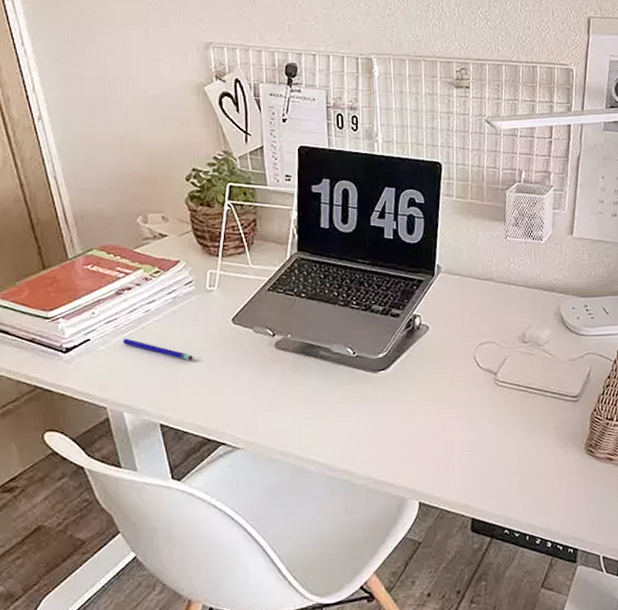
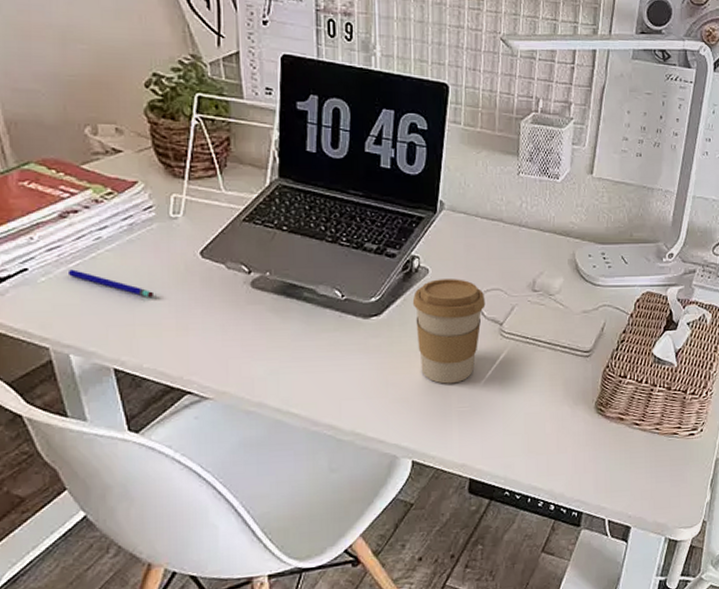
coffee cup: none [415,334,481,430] -> present [412,279,486,384]

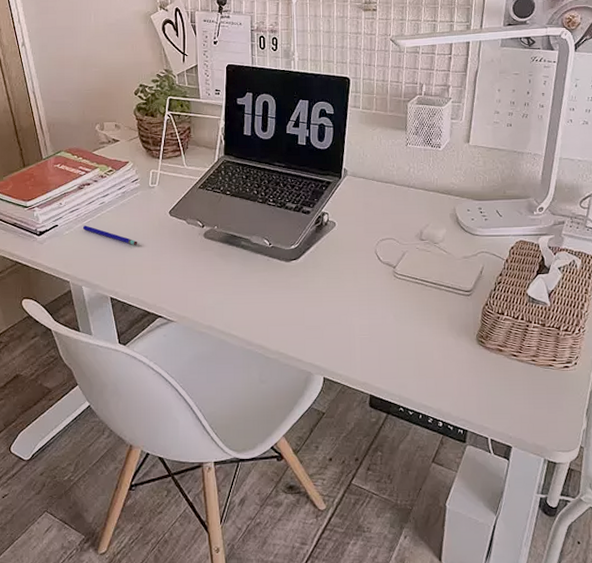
coffee cup: present [412,279,486,384] -> none [323,230,381,315]

